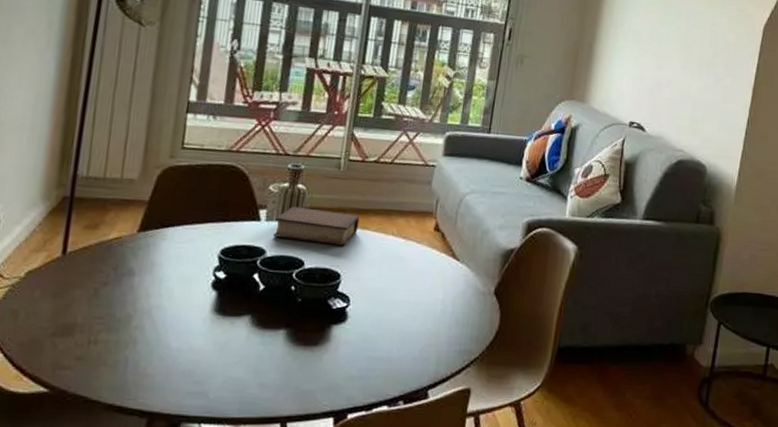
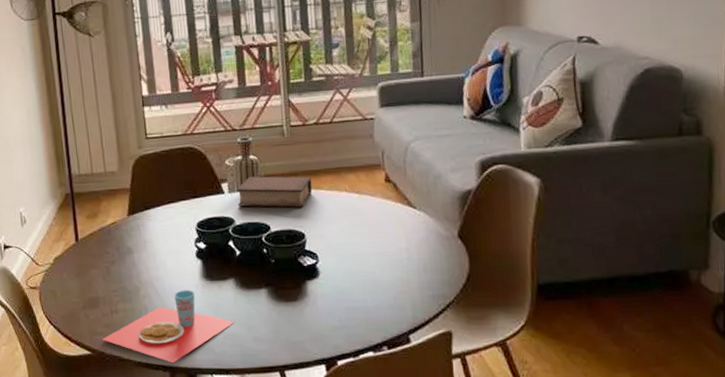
place setting: none [68,323,240,408] -> present [102,290,234,363]

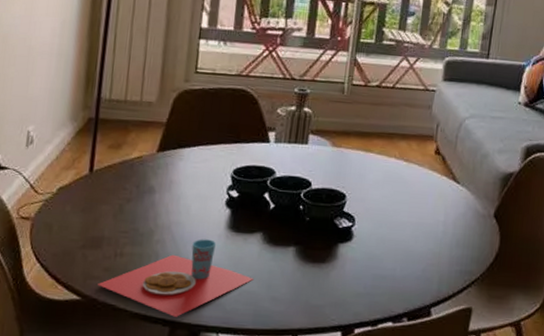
book: present [237,176,313,208] -> none [282,129,363,168]

